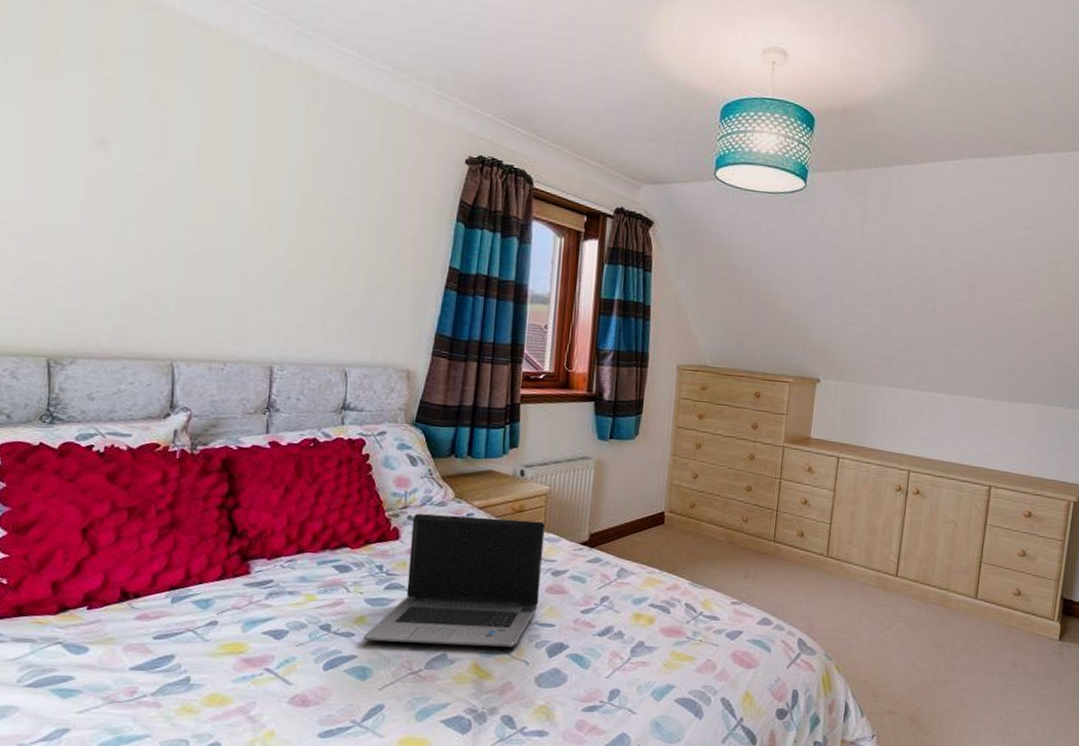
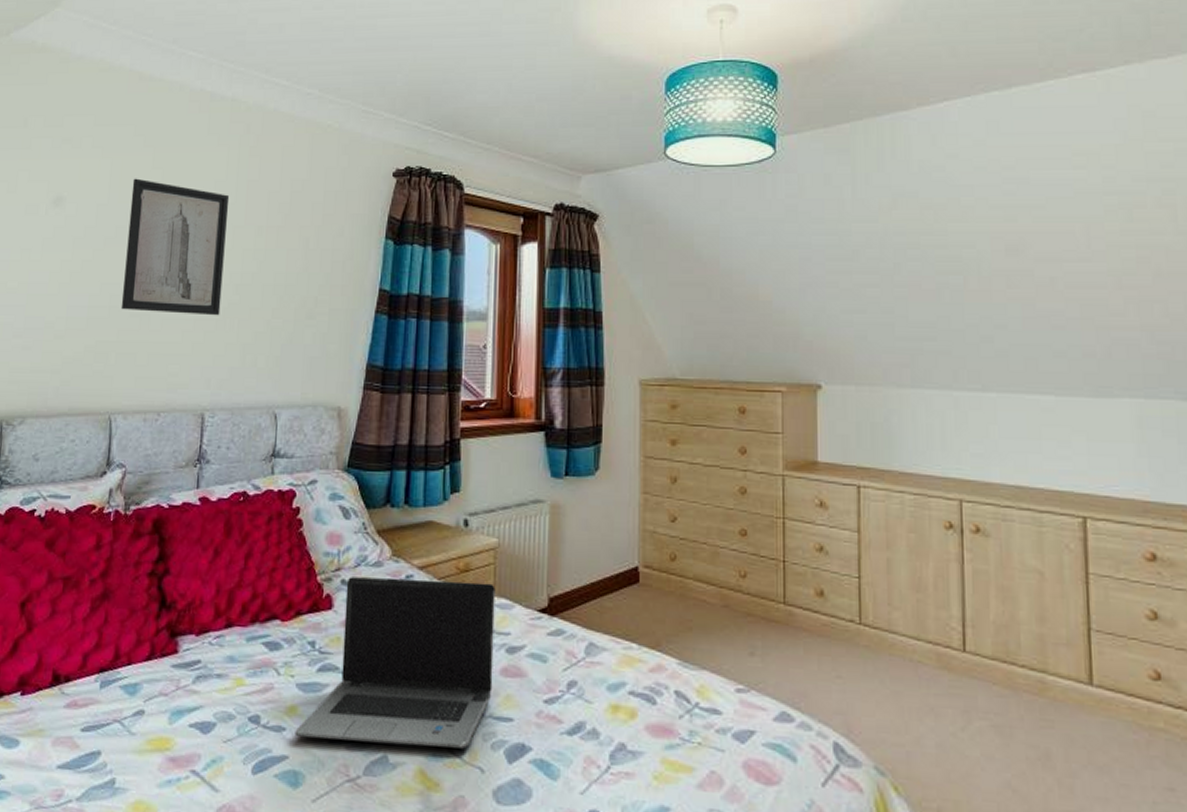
wall art: none [180,130,297,277] -> present [121,178,230,316]

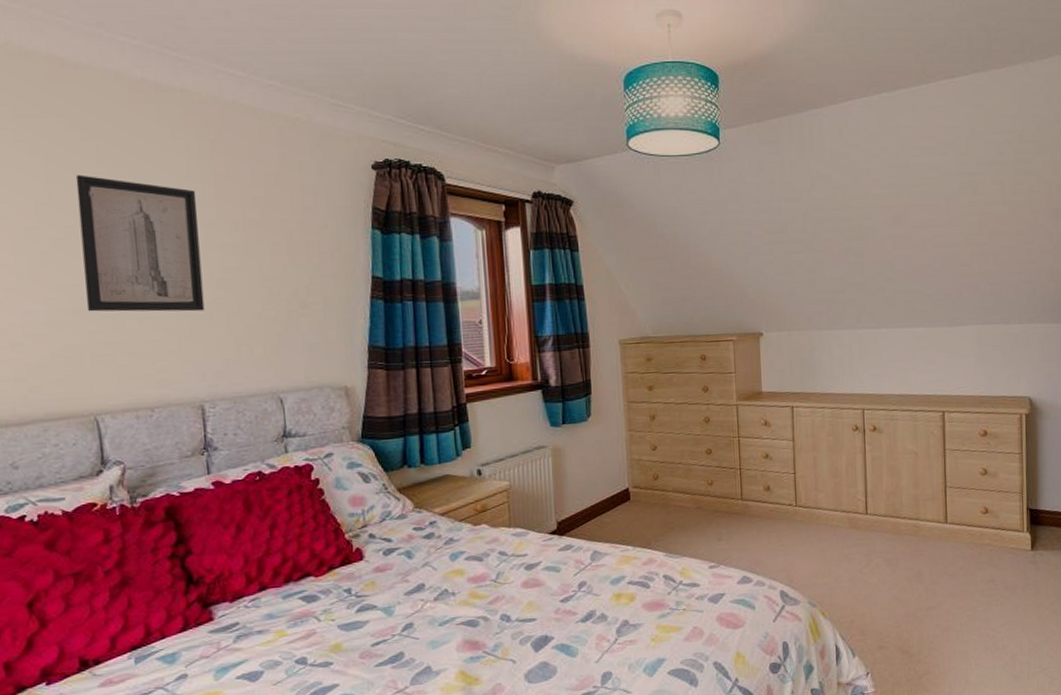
laptop computer: present [294,577,496,749] -> none [342,518,516,668]

